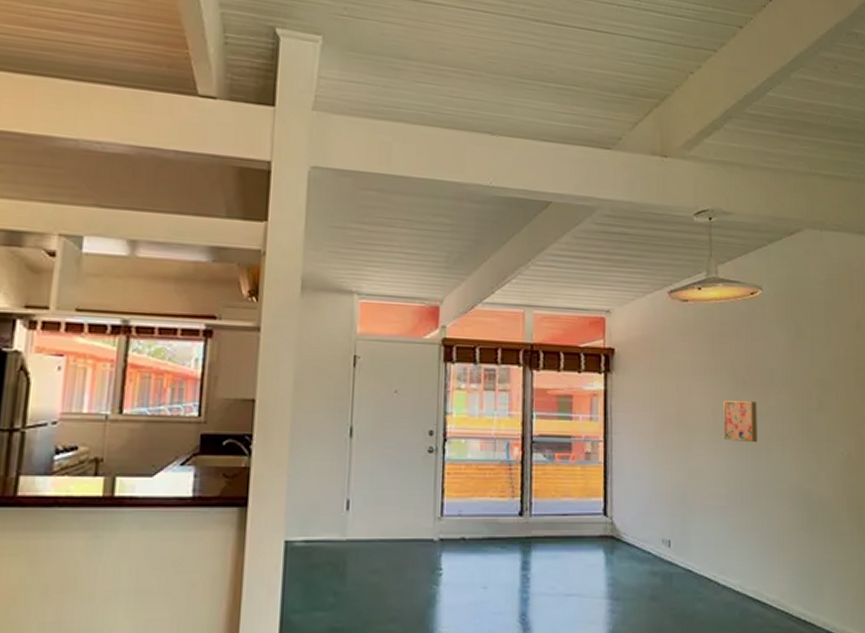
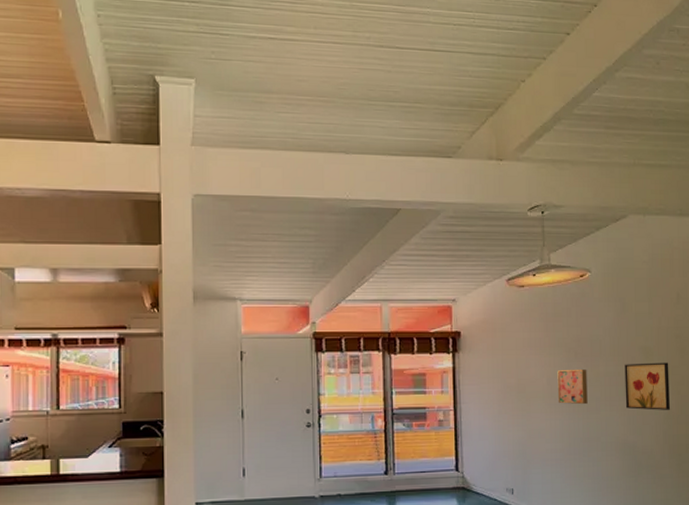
wall art: none [799,397,849,455] -> present [625,362,670,410]

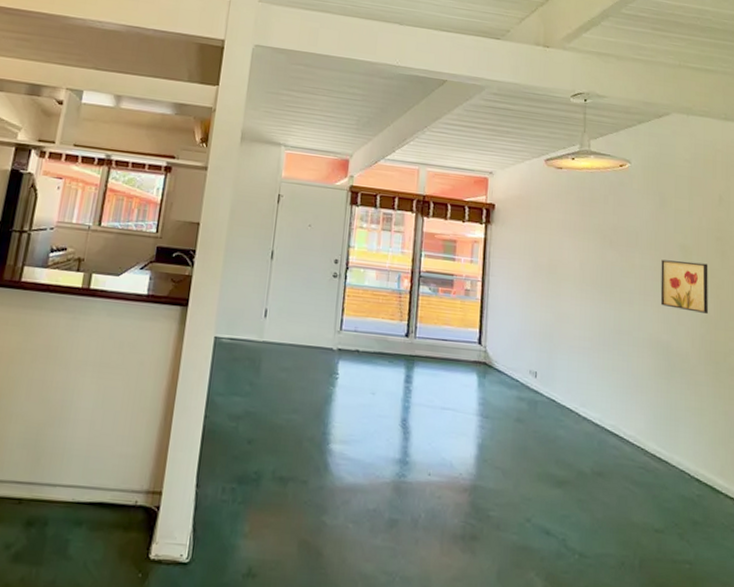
wall art: present [557,370,588,405] -> none [589,256,622,296]

